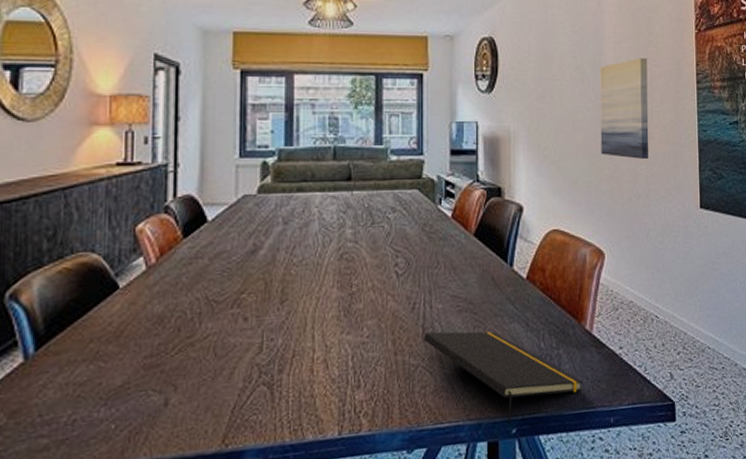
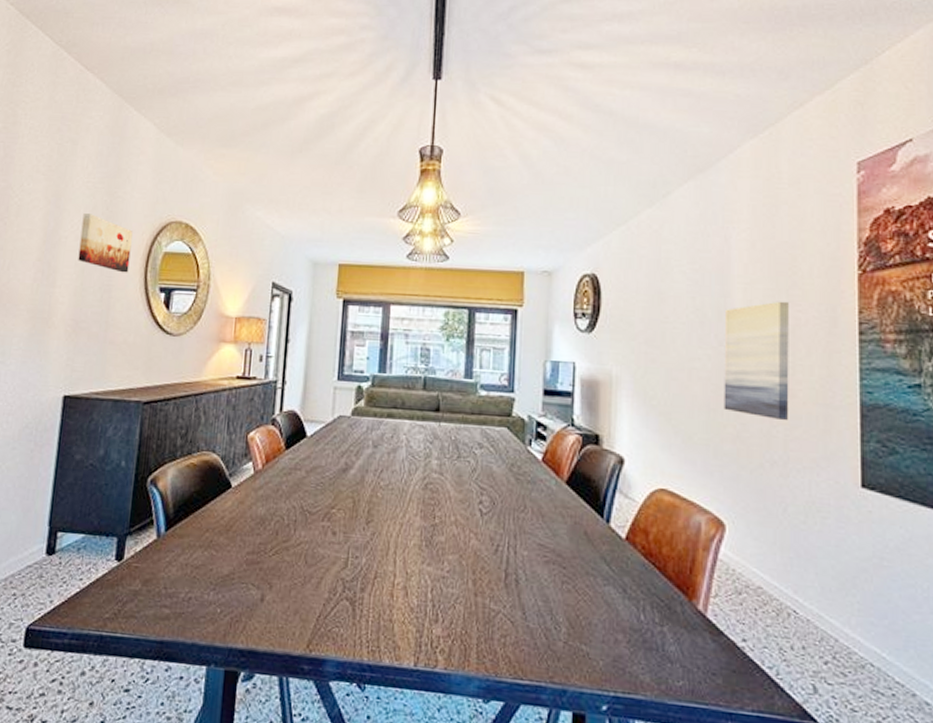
notepad: present [423,331,584,422] -> none [506,578,693,696]

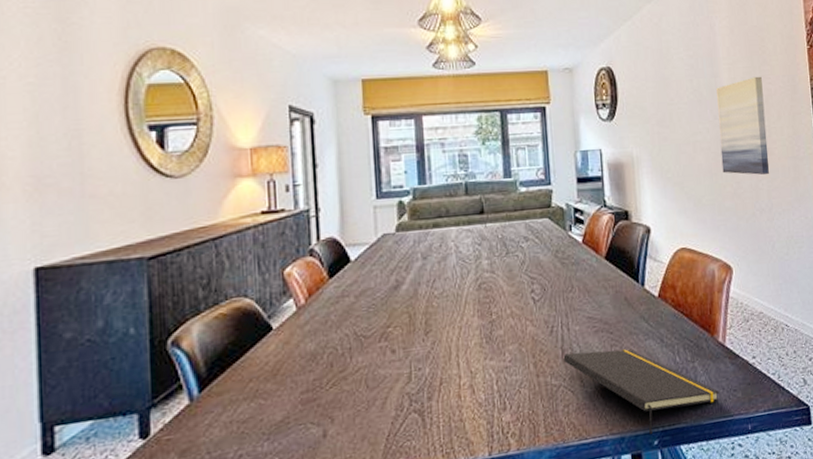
wall art: present [78,213,133,273] -> none [25,46,102,114]
notepad: none [506,578,693,696] -> present [563,349,720,434]

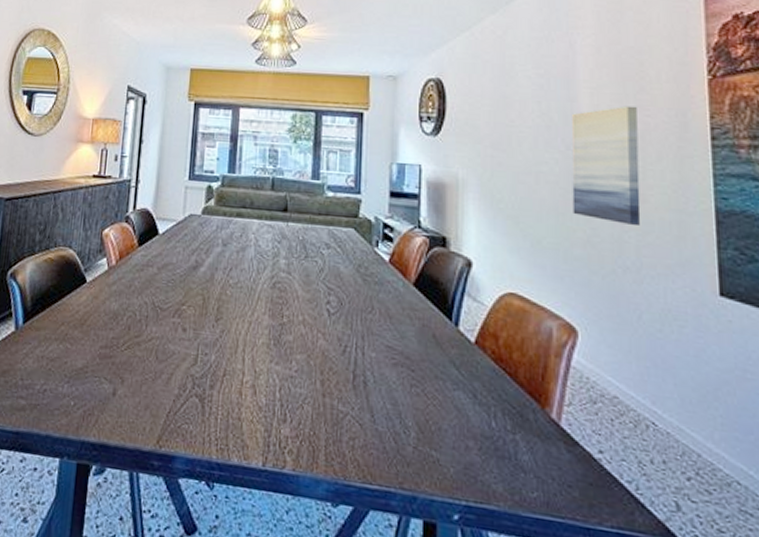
notepad: present [563,349,720,434] -> none [354,380,548,505]

